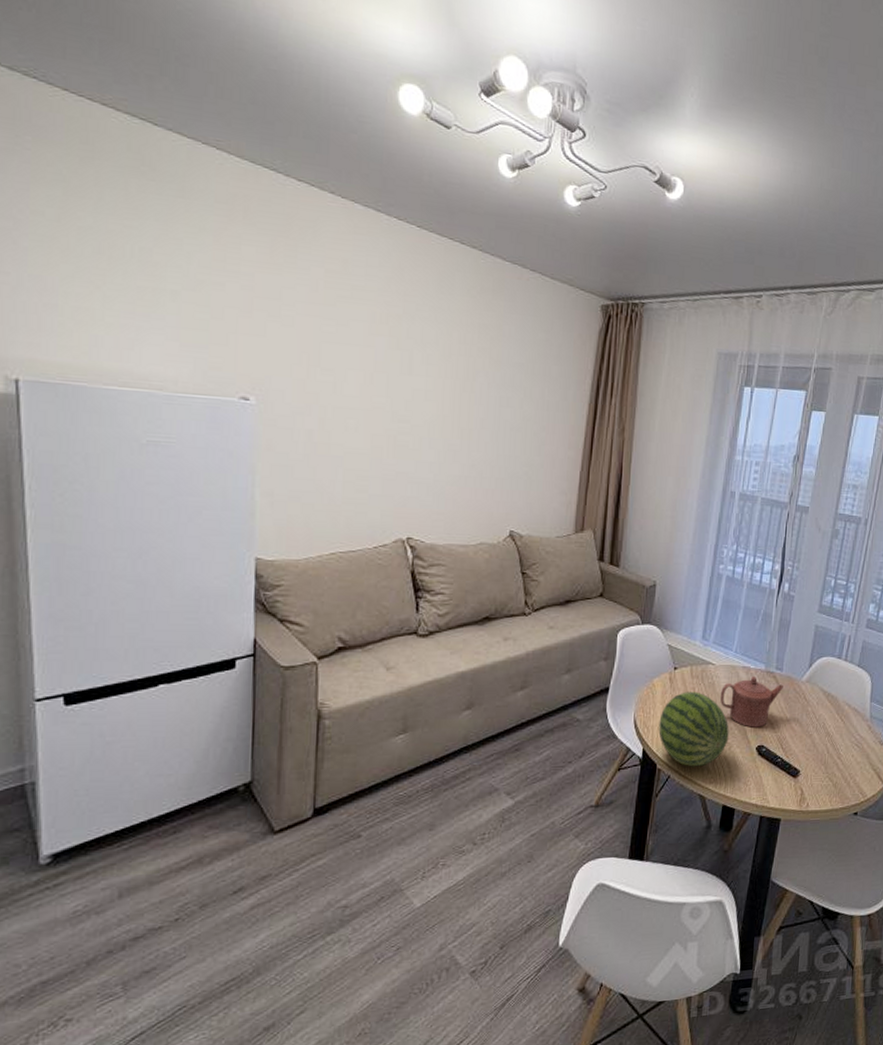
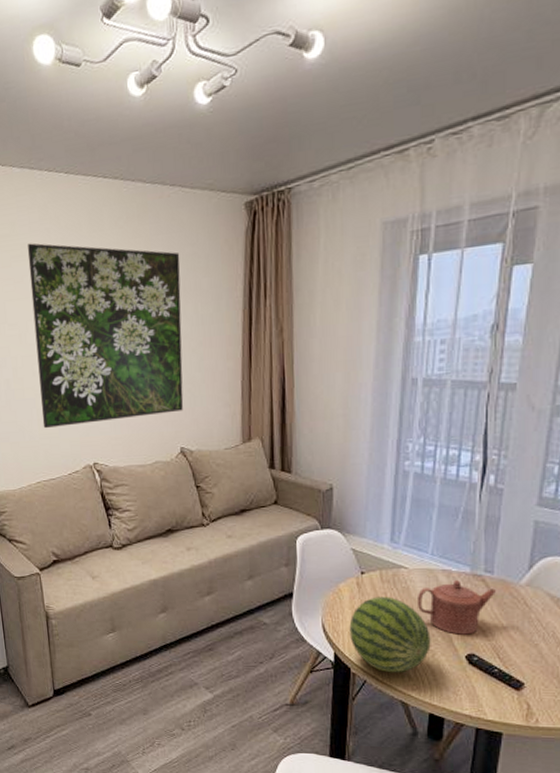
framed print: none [349,287,532,494] -> present [27,243,184,429]

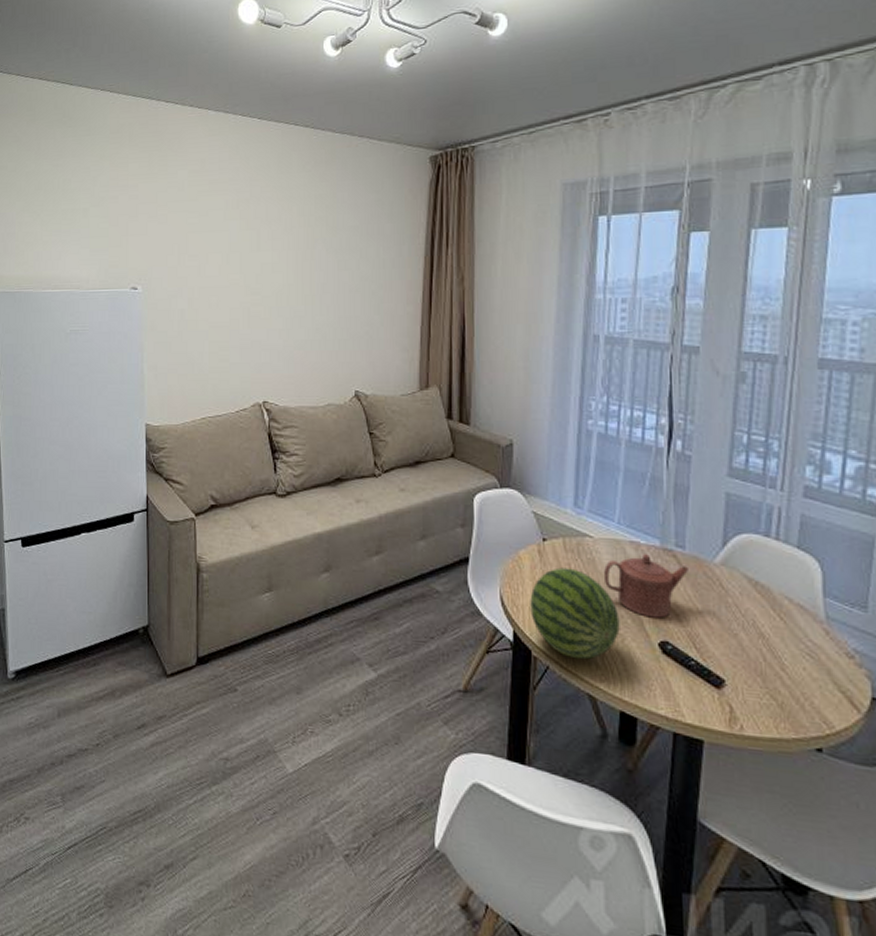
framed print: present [27,243,184,429] -> none [214,180,365,363]

